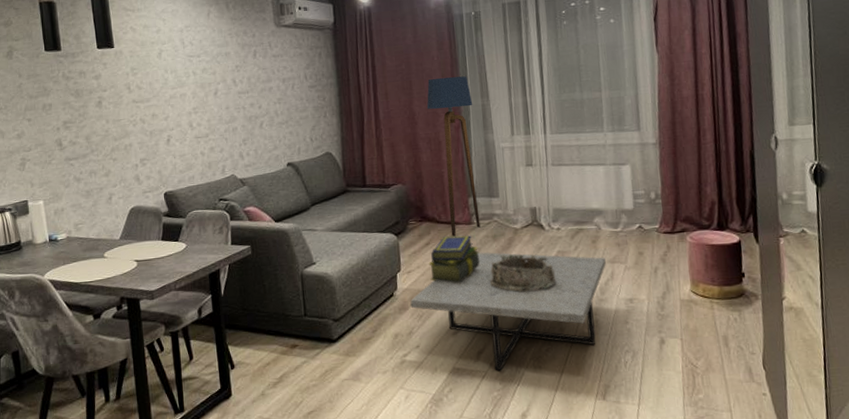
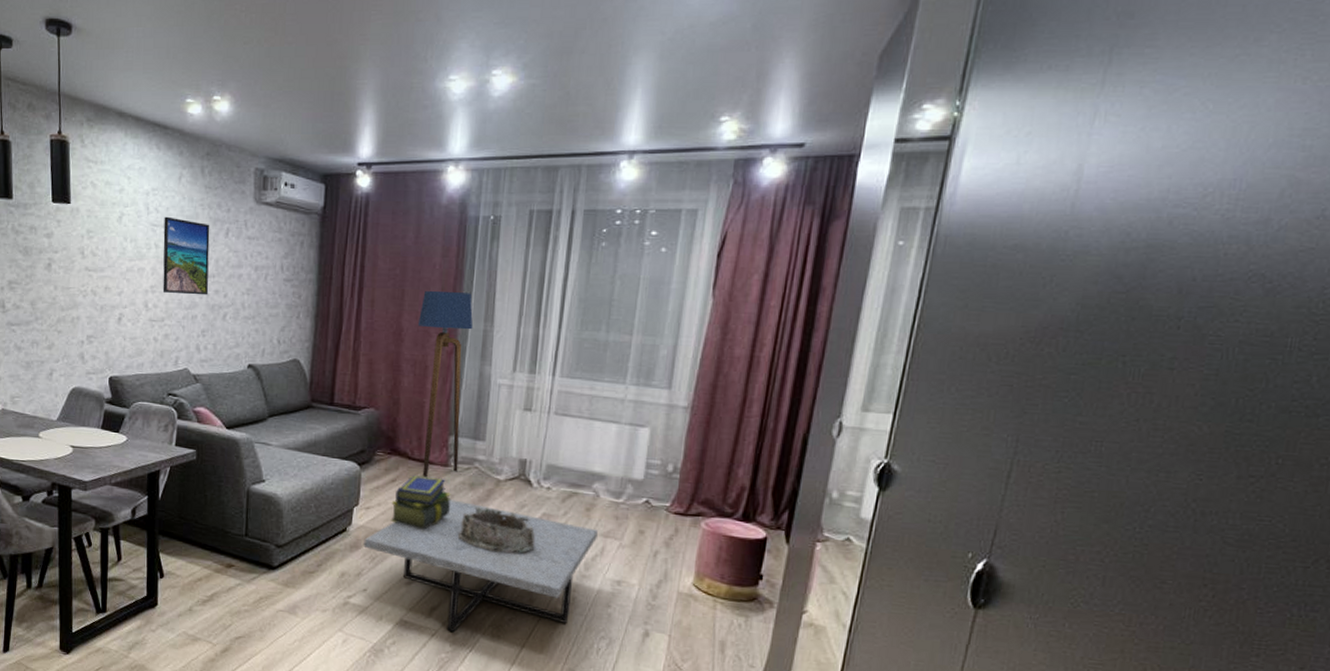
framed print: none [198,47,245,112] -> present [162,216,210,295]

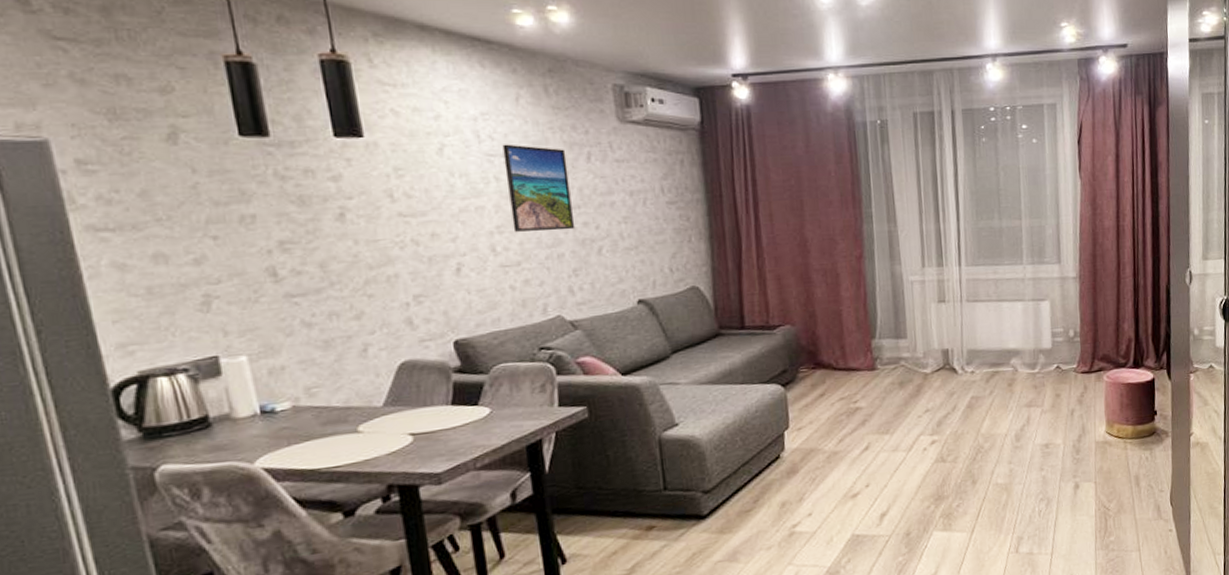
coffee table: present [364,499,598,633] -> none [801,401,1022,534]
stack of books: present [390,474,452,530] -> none [823,383,884,439]
floor lamp: present [417,290,474,478] -> none [821,196,885,385]
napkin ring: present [458,506,535,555] -> none [896,401,969,445]

